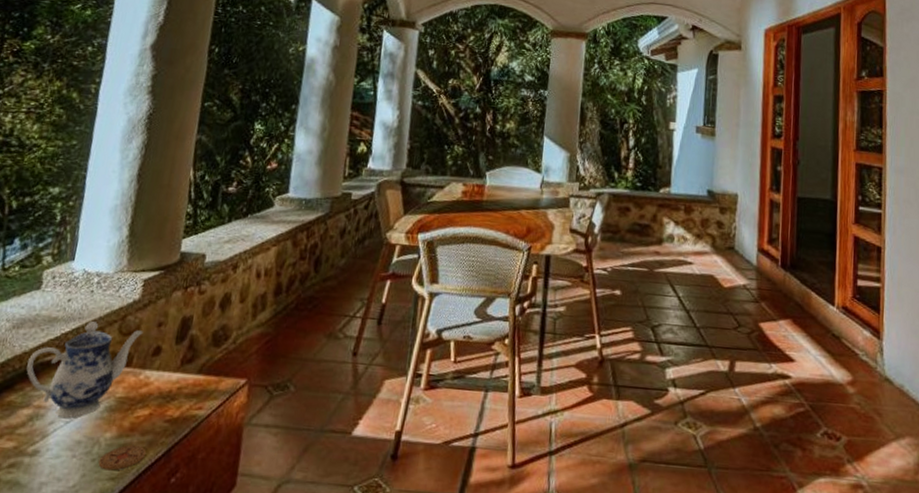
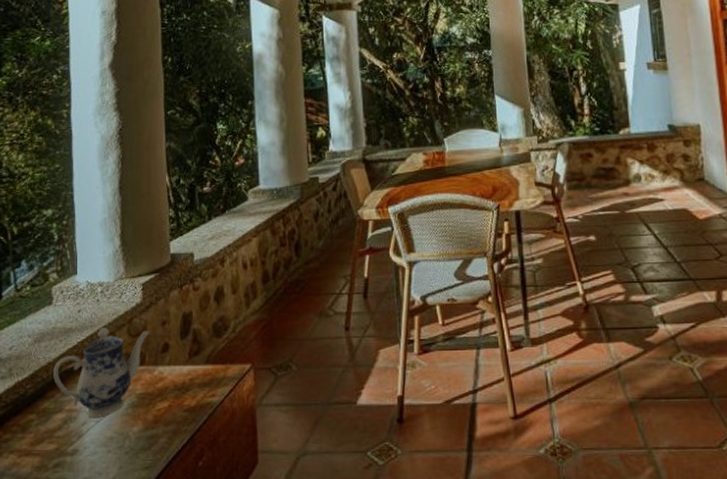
coaster: present [98,444,147,471] -> none [132,435,173,461]

